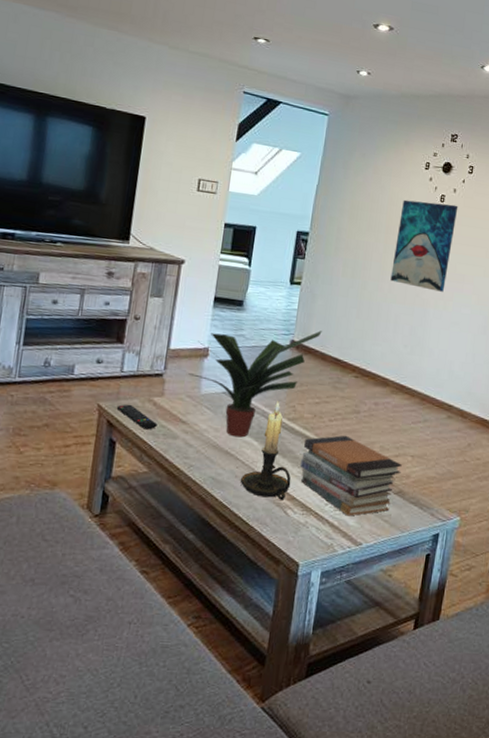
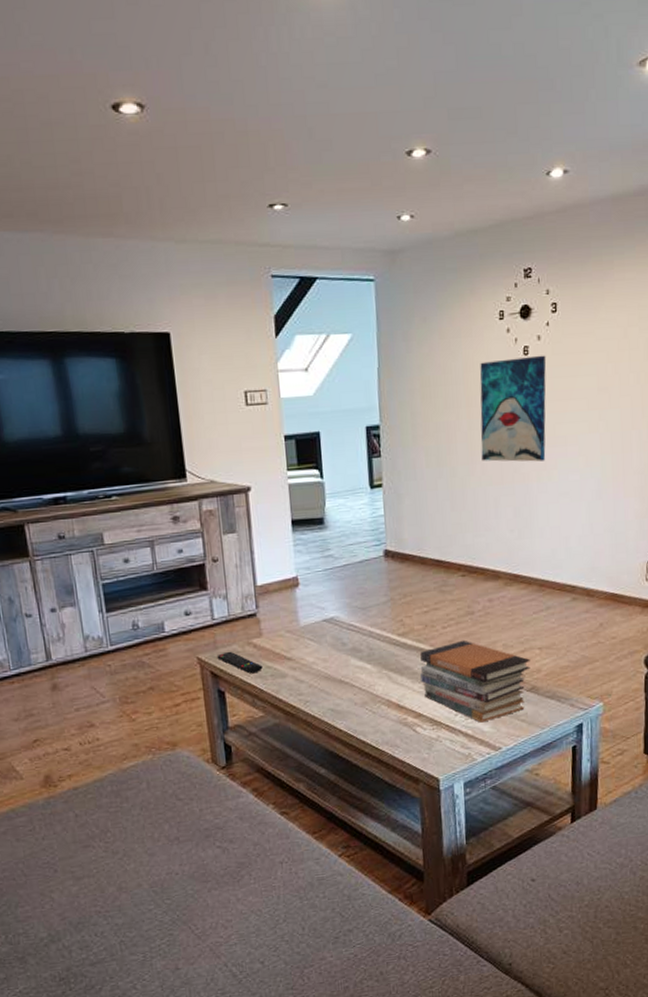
potted plant: present [188,331,322,438] -> none [282,533,416,664]
candle holder: present [241,401,291,500] -> none [361,618,415,720]

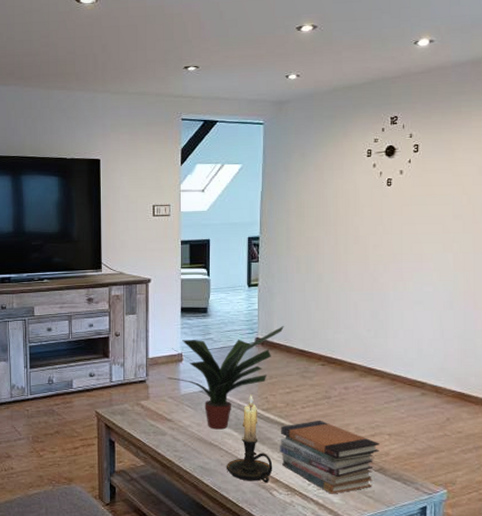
remote control: present [217,651,263,674] -> none [111,409,147,429]
potted plant: none [282,533,416,664] -> present [167,326,284,430]
candle holder: none [361,618,415,720] -> present [227,394,273,483]
wall art: present [480,355,547,462] -> none [345,186,407,274]

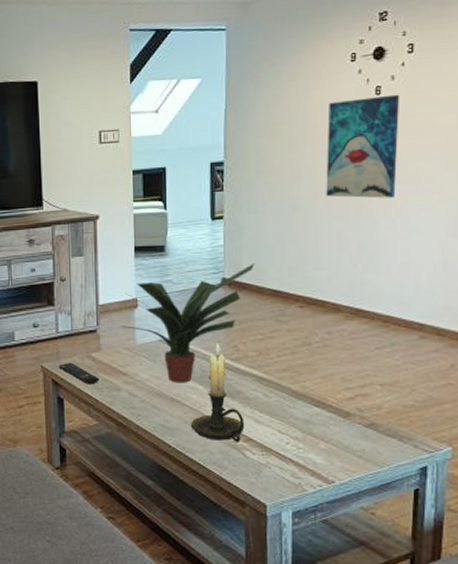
remote control: none [111,409,147,429] -> present [58,362,99,385]
book stack: present [280,420,380,494] -> none [252,369,370,454]
wall art: none [345,186,407,274] -> present [326,94,400,199]

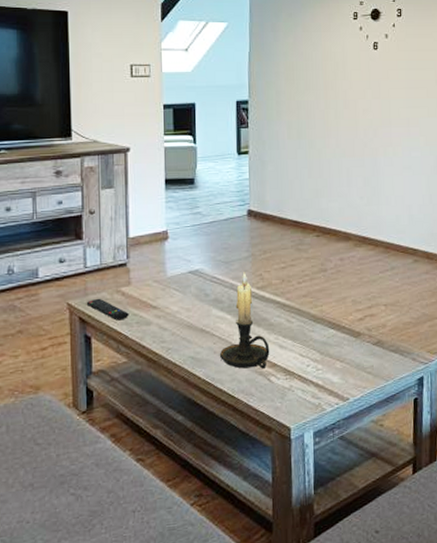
potted plant: present [121,263,255,383] -> none [152,196,277,314]
wall art: present [326,94,400,199] -> none [336,50,393,139]

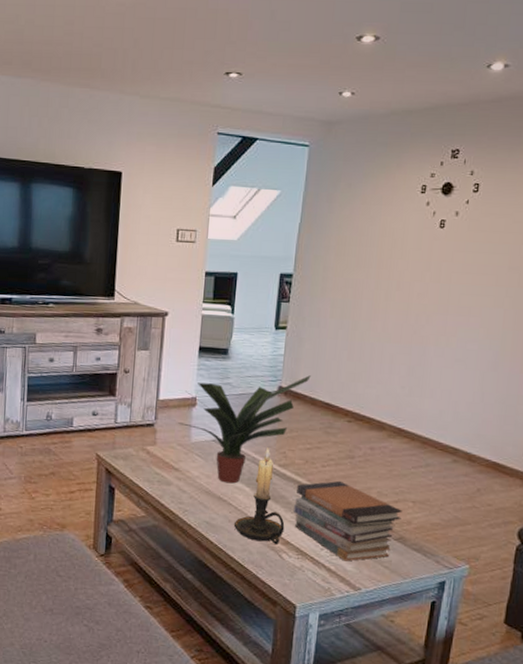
remote control: present [86,298,129,321] -> none [113,453,152,477]
potted plant: none [152,196,277,314] -> present [178,375,311,484]
book stack: none [276,295,377,374] -> present [294,480,402,561]

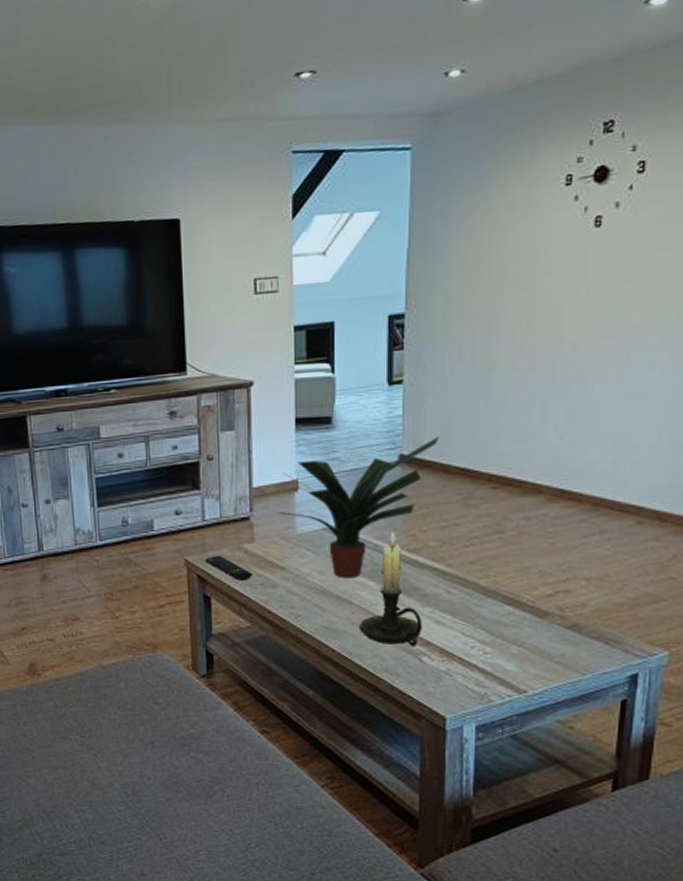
remote control: none [113,453,152,477] -> present [205,555,253,581]
book stack: present [294,480,402,561] -> none [432,562,573,659]

